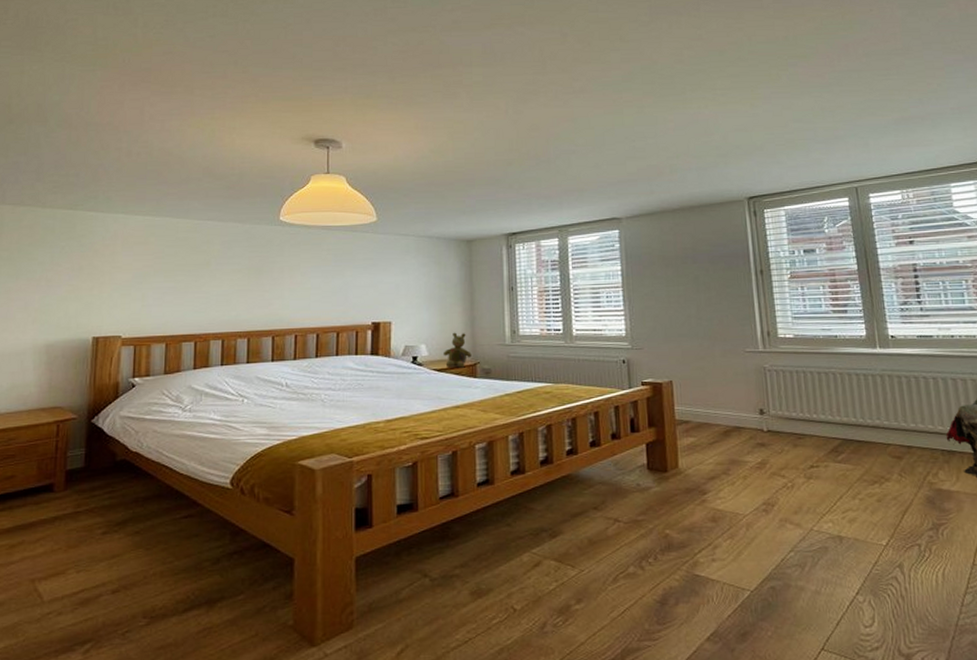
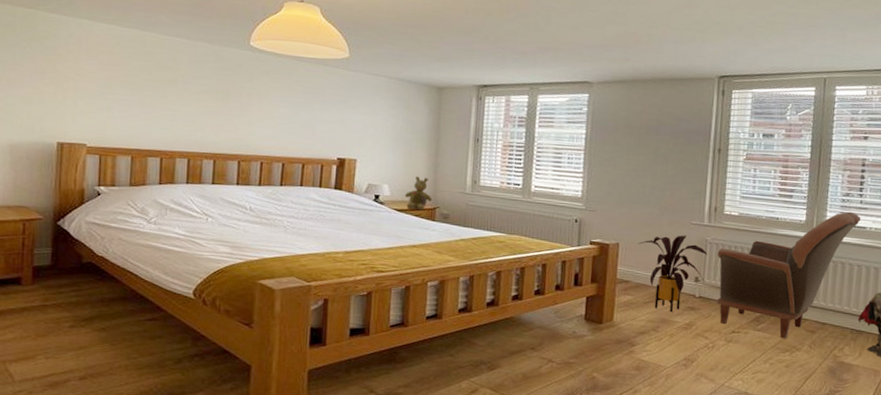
house plant: none [692,365,771,452] -> present [638,235,708,313]
armchair: none [779,320,925,469] -> present [716,211,861,339]

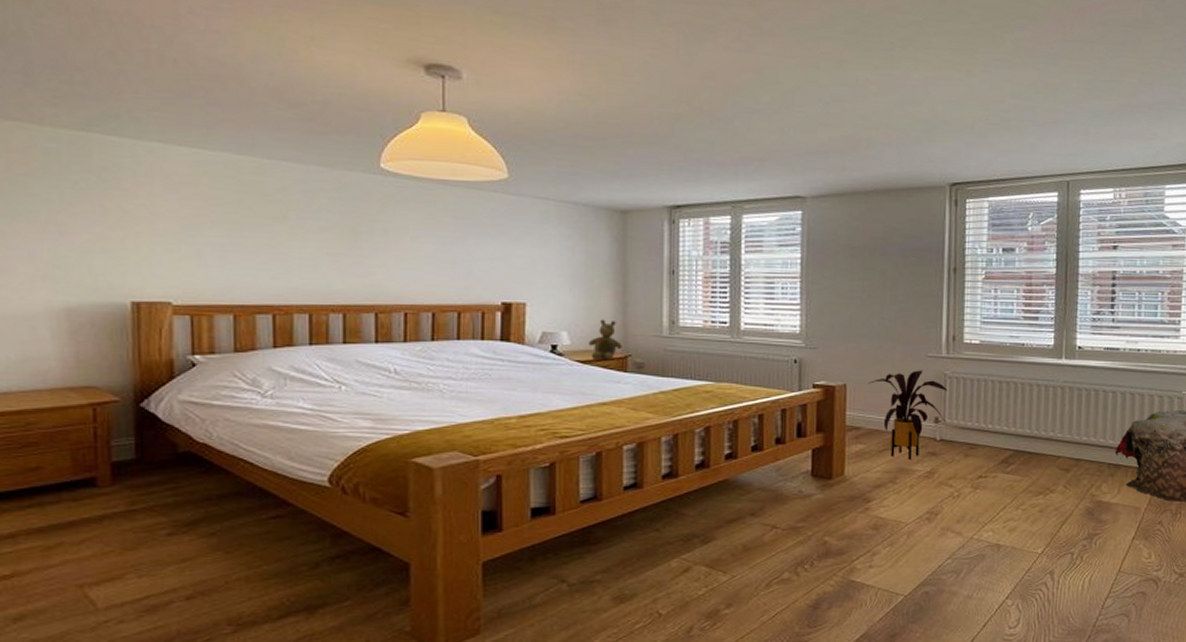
armchair: present [716,211,861,339] -> none [958,331,1114,481]

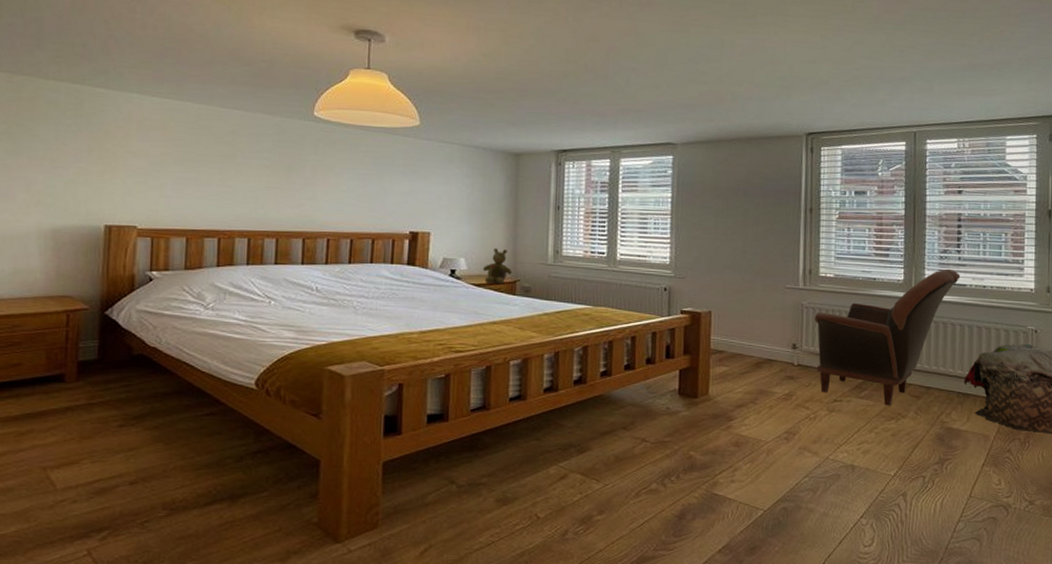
house plant: present [868,370,948,460] -> none [731,300,805,383]
armchair: none [958,331,1114,481] -> present [814,268,961,406]

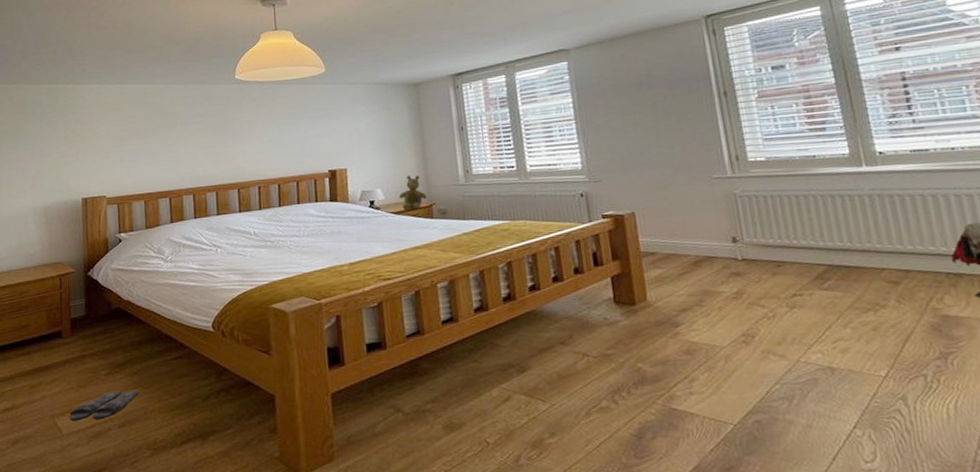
slippers: none [67,445,158,474] -> present [70,389,139,420]
armchair: present [814,268,961,406] -> none [751,134,920,296]

